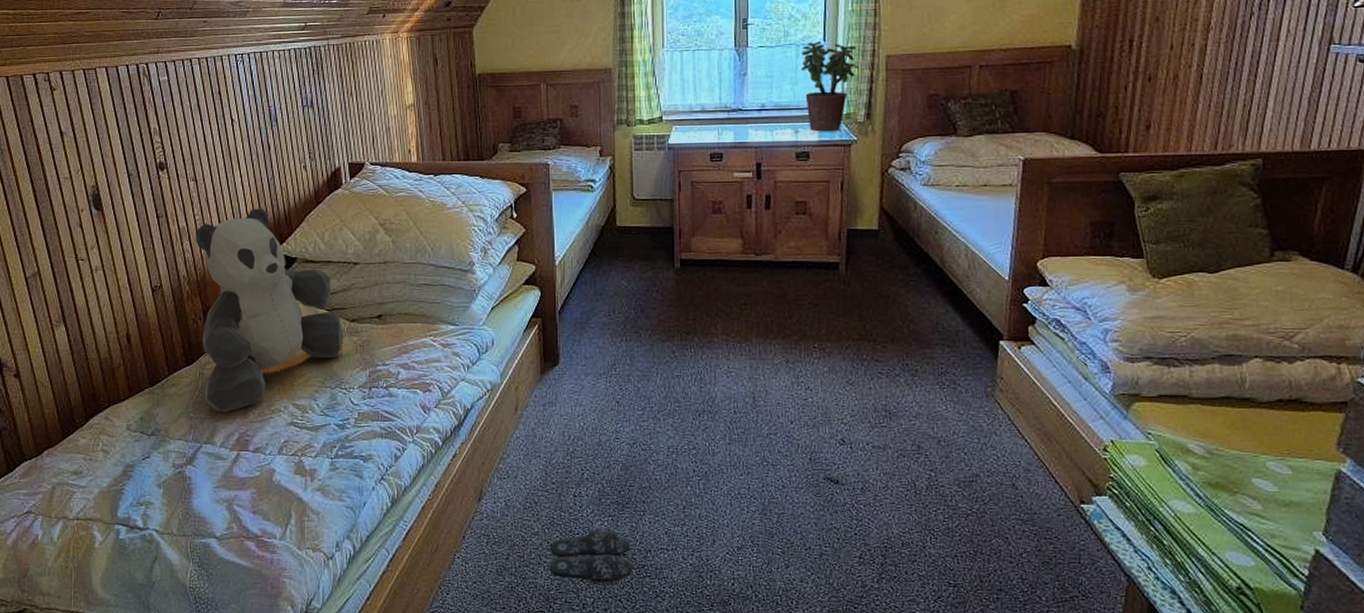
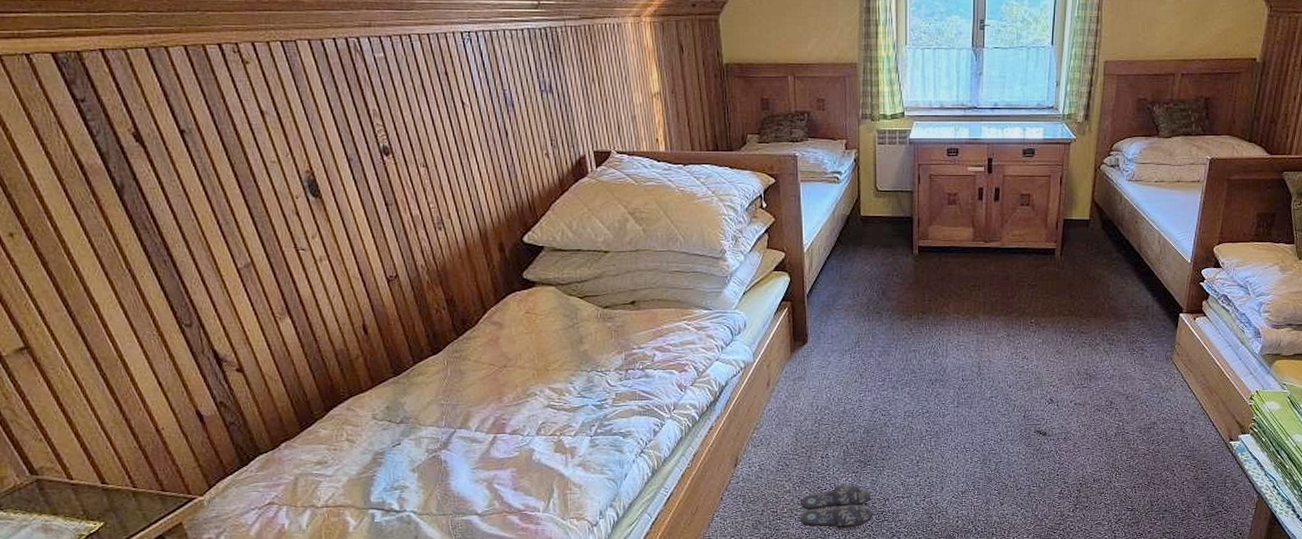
teddy bear: present [196,208,344,413] -> none [431,196,598,399]
potted plant: present [801,40,859,132] -> none [1031,44,1081,131]

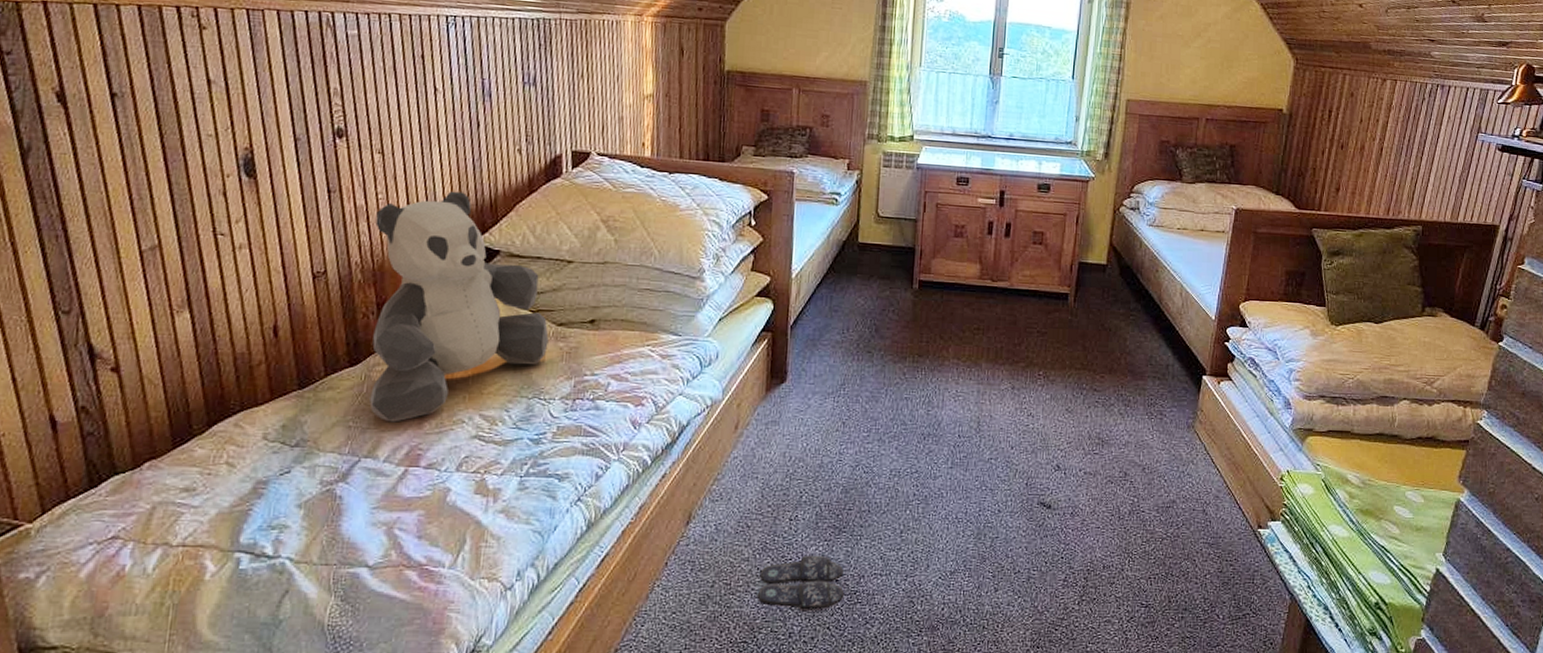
teddy bear: none [431,196,598,399] -> present [369,191,549,422]

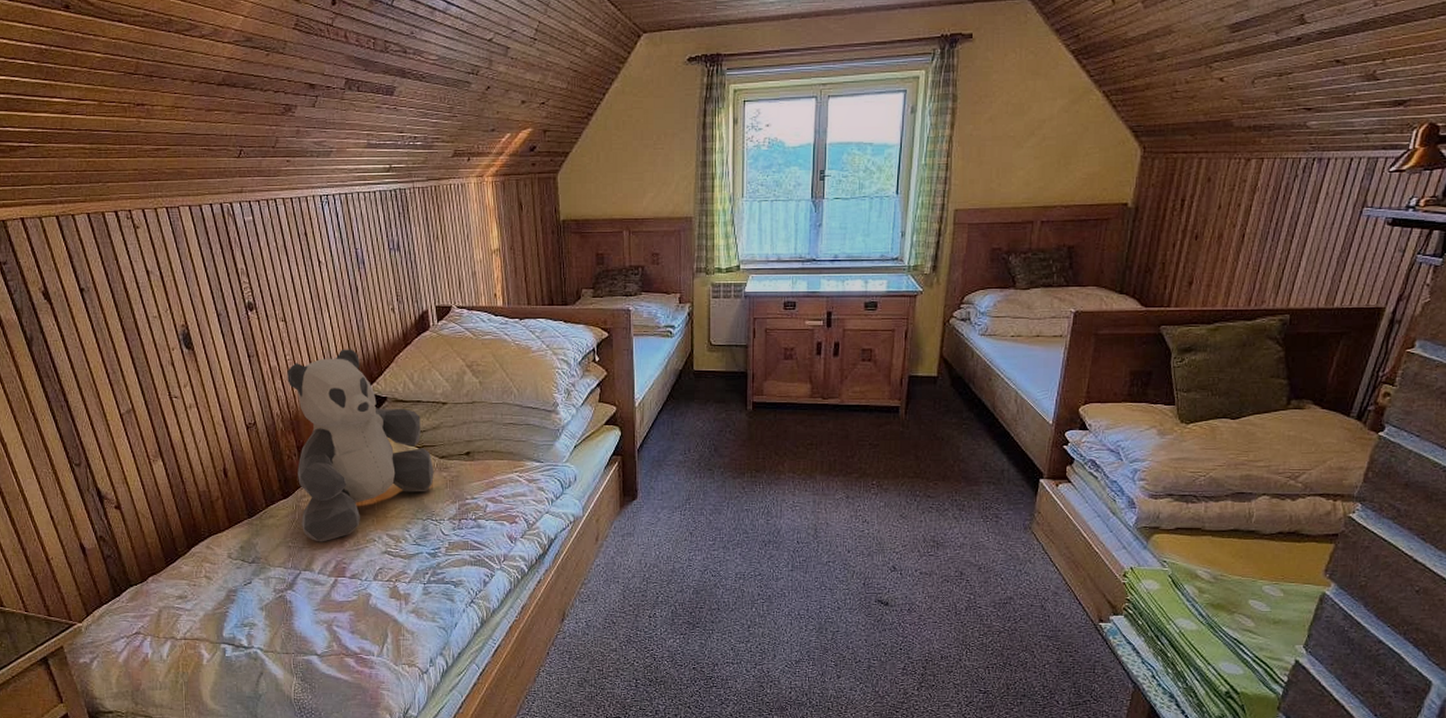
slippers: present [758,555,845,607] -> none [627,646,701,690]

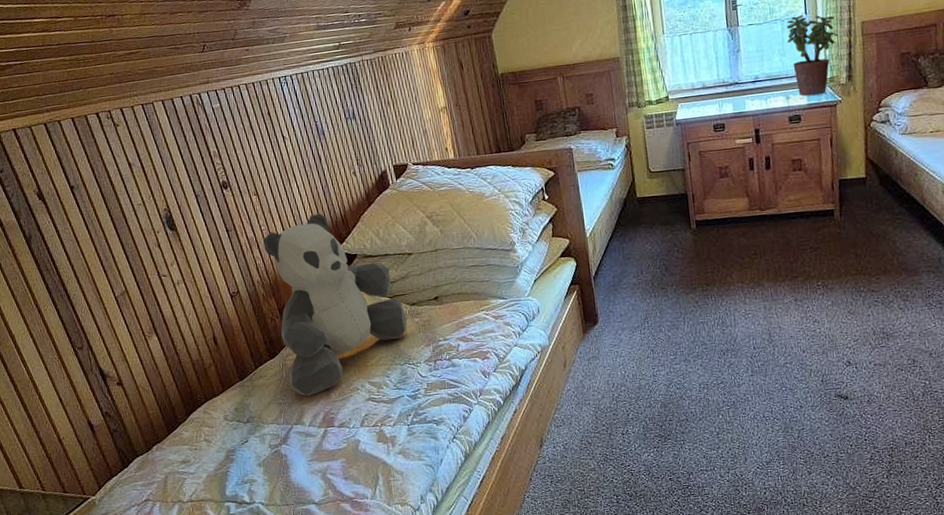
potted plant: none [874,193,928,283] -> present [786,14,838,97]

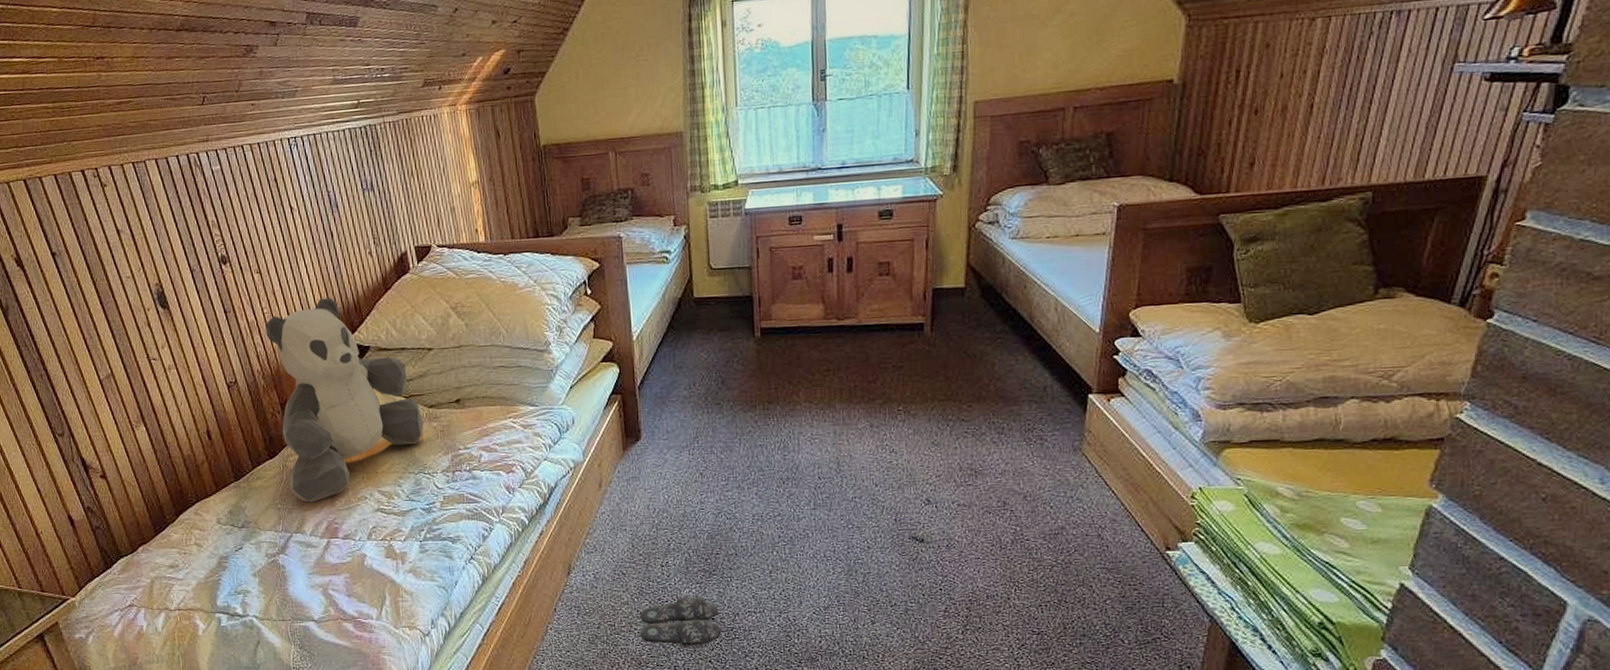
slippers: none [606,459,679,503] -> present [640,596,722,644]
potted plant: present [786,14,838,97] -> none [883,89,945,188]

